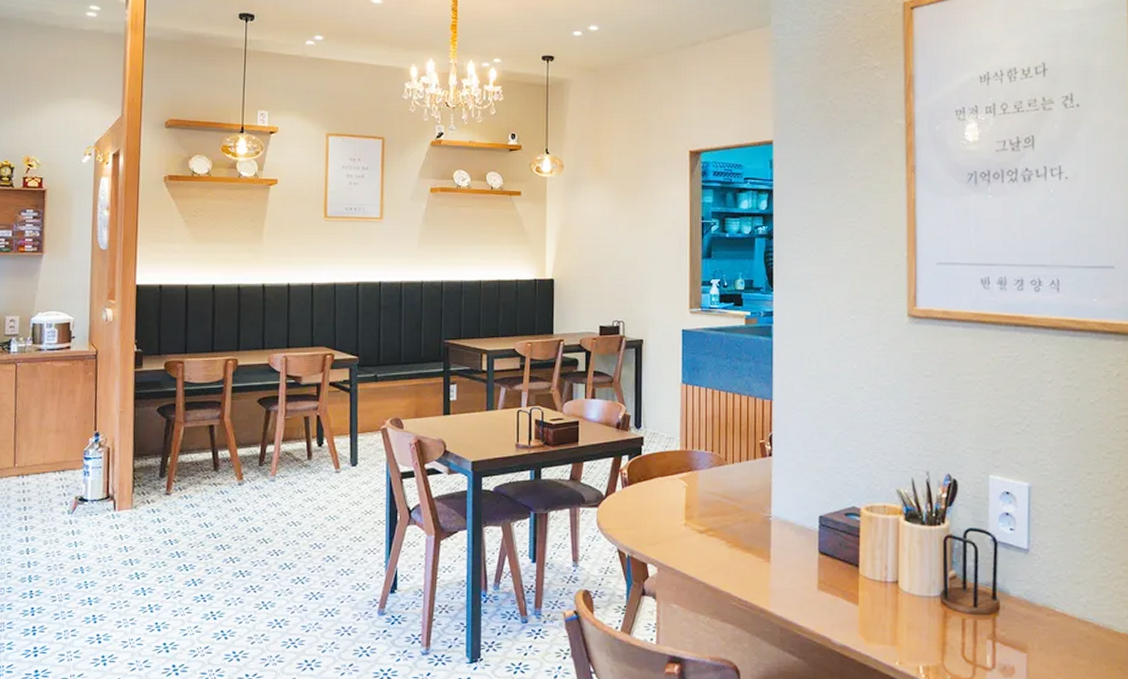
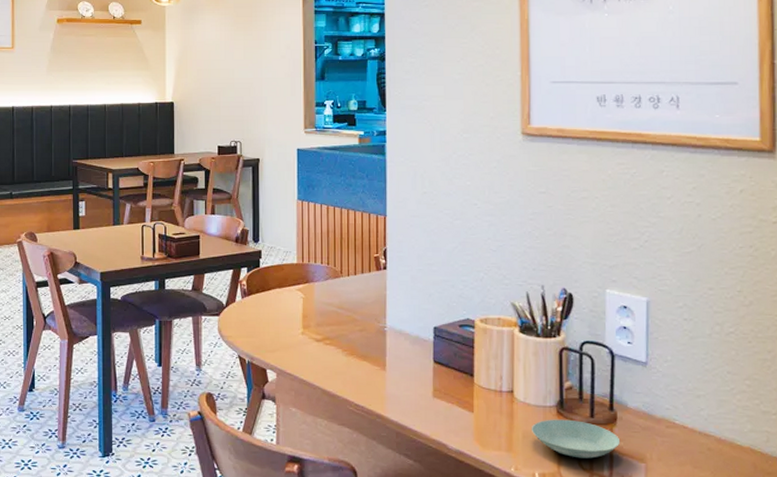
saucer: none [915,609,1003,650] -> present [531,419,621,459]

